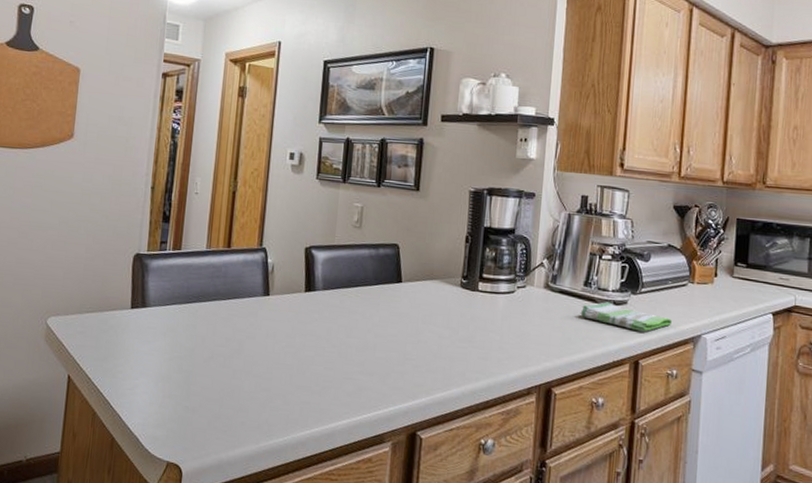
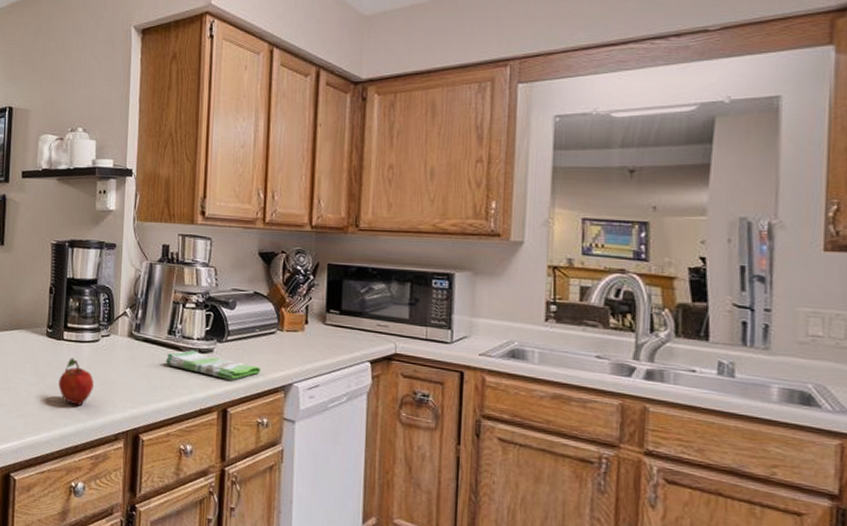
fruit: none [471,309,508,359] -> present [58,358,94,405]

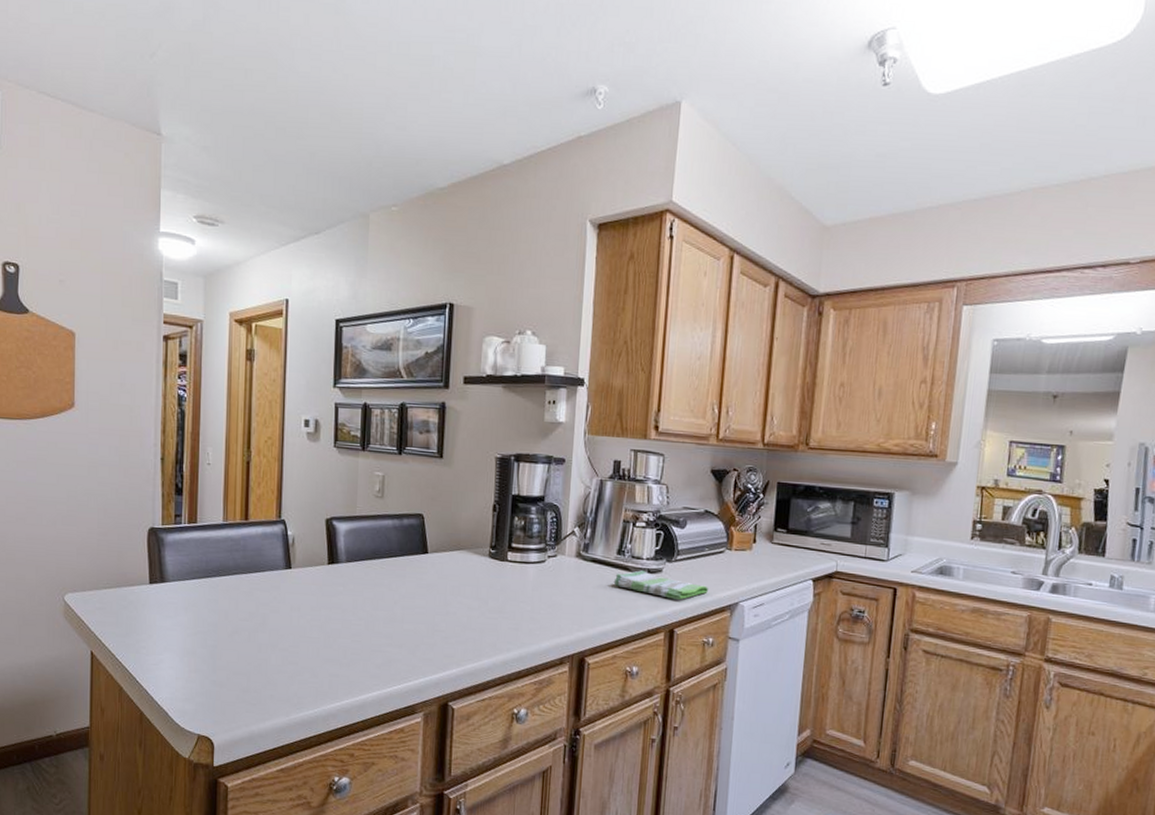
fruit: present [58,358,94,405] -> none [501,580,539,630]

